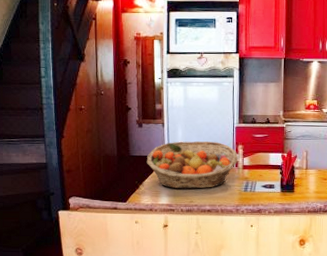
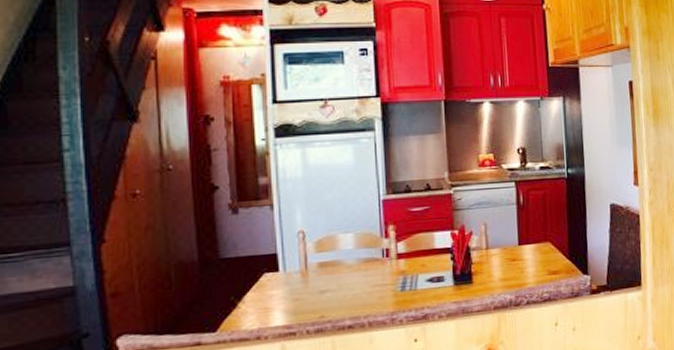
fruit basket: present [146,141,239,189] -> none [247,224,390,301]

